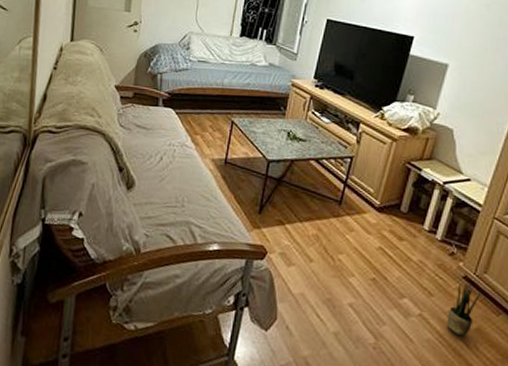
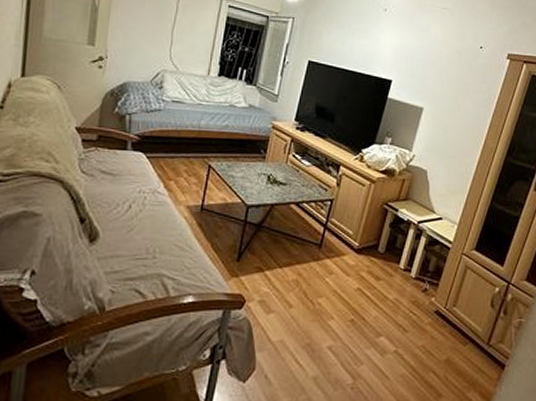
potted plant: present [447,283,482,337] -> none [420,317,451,368]

